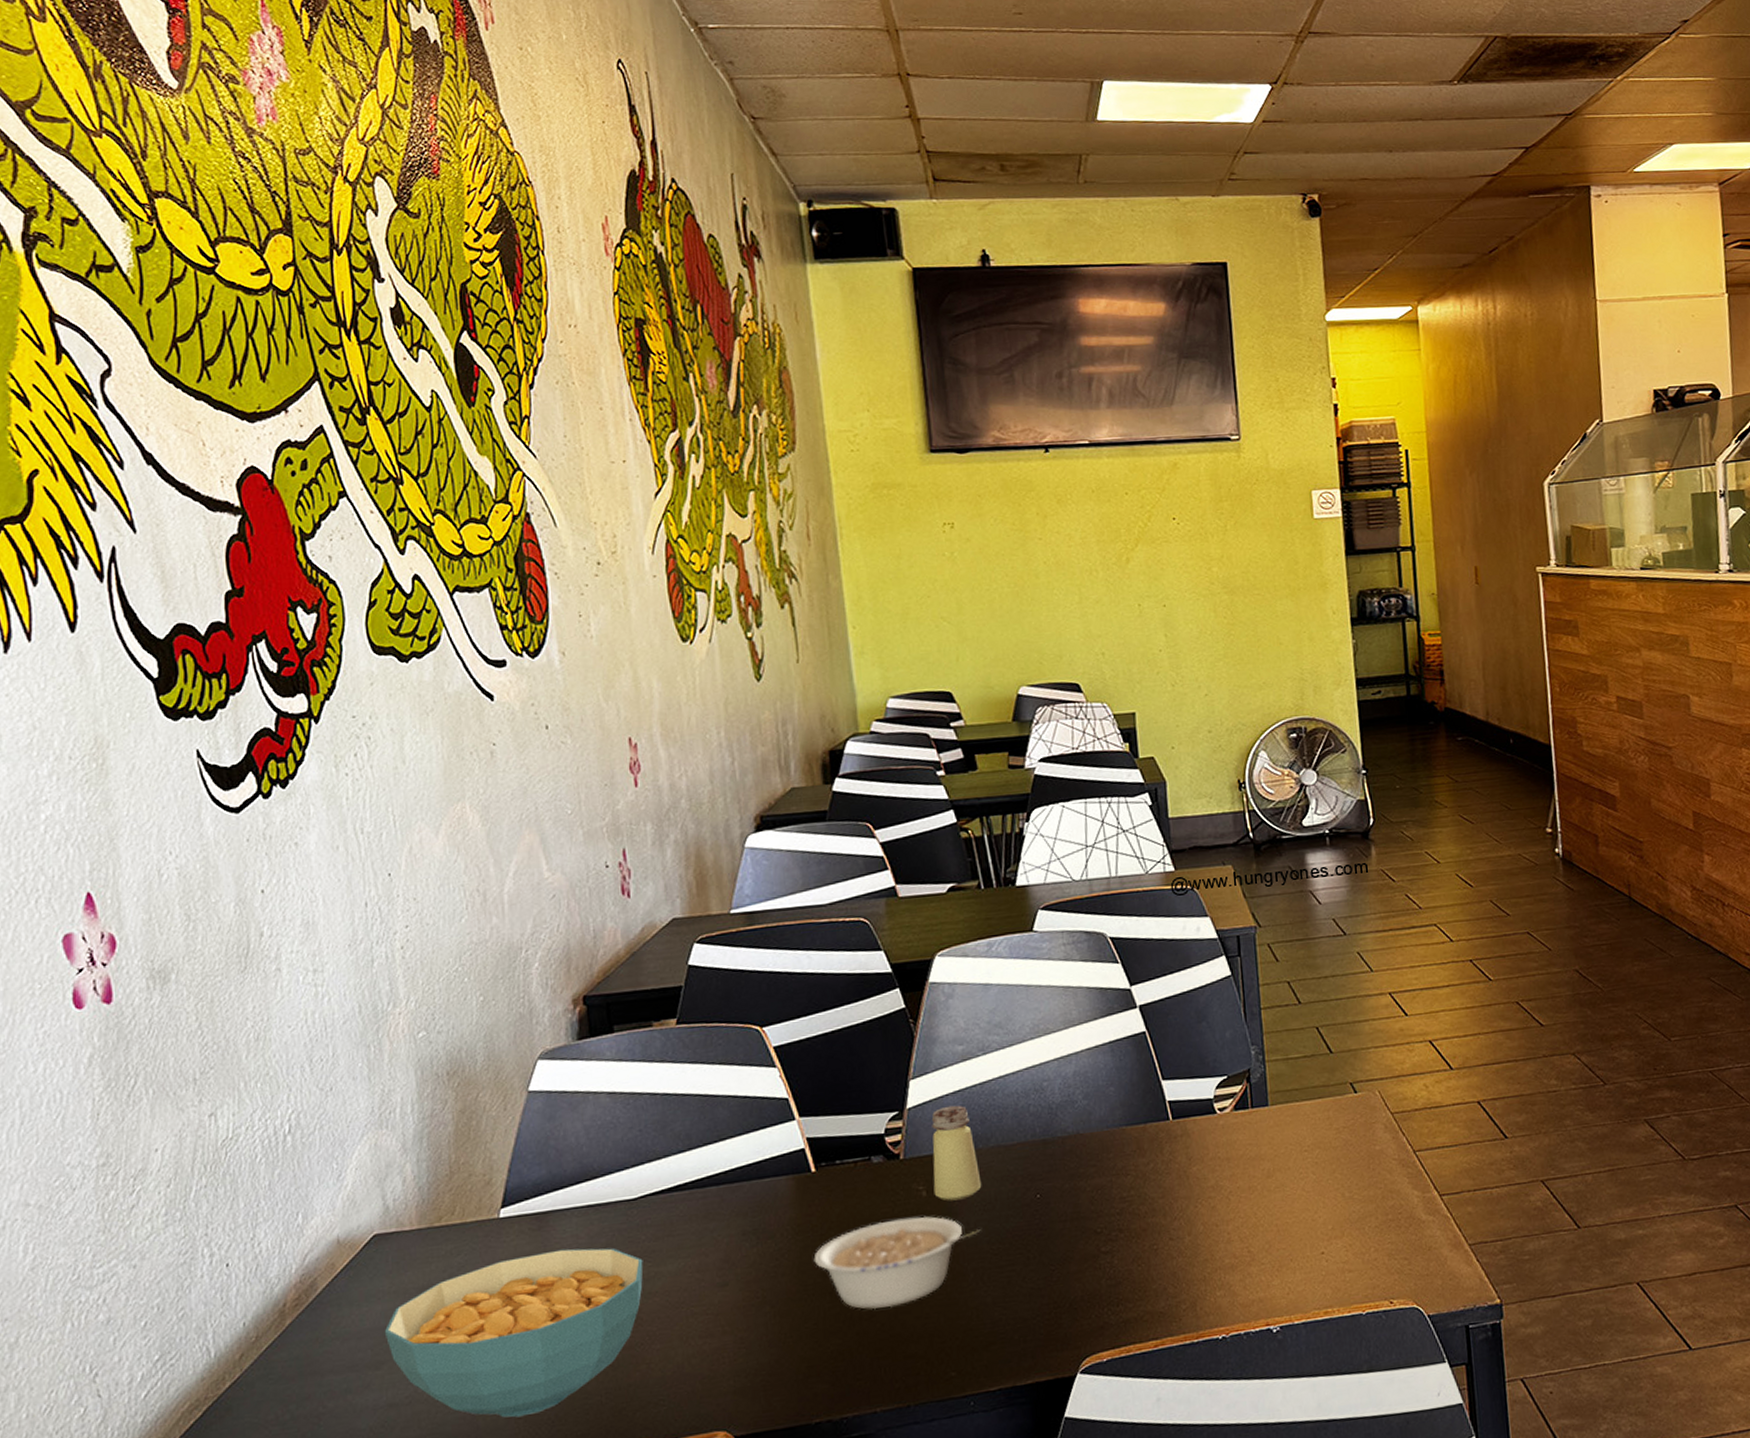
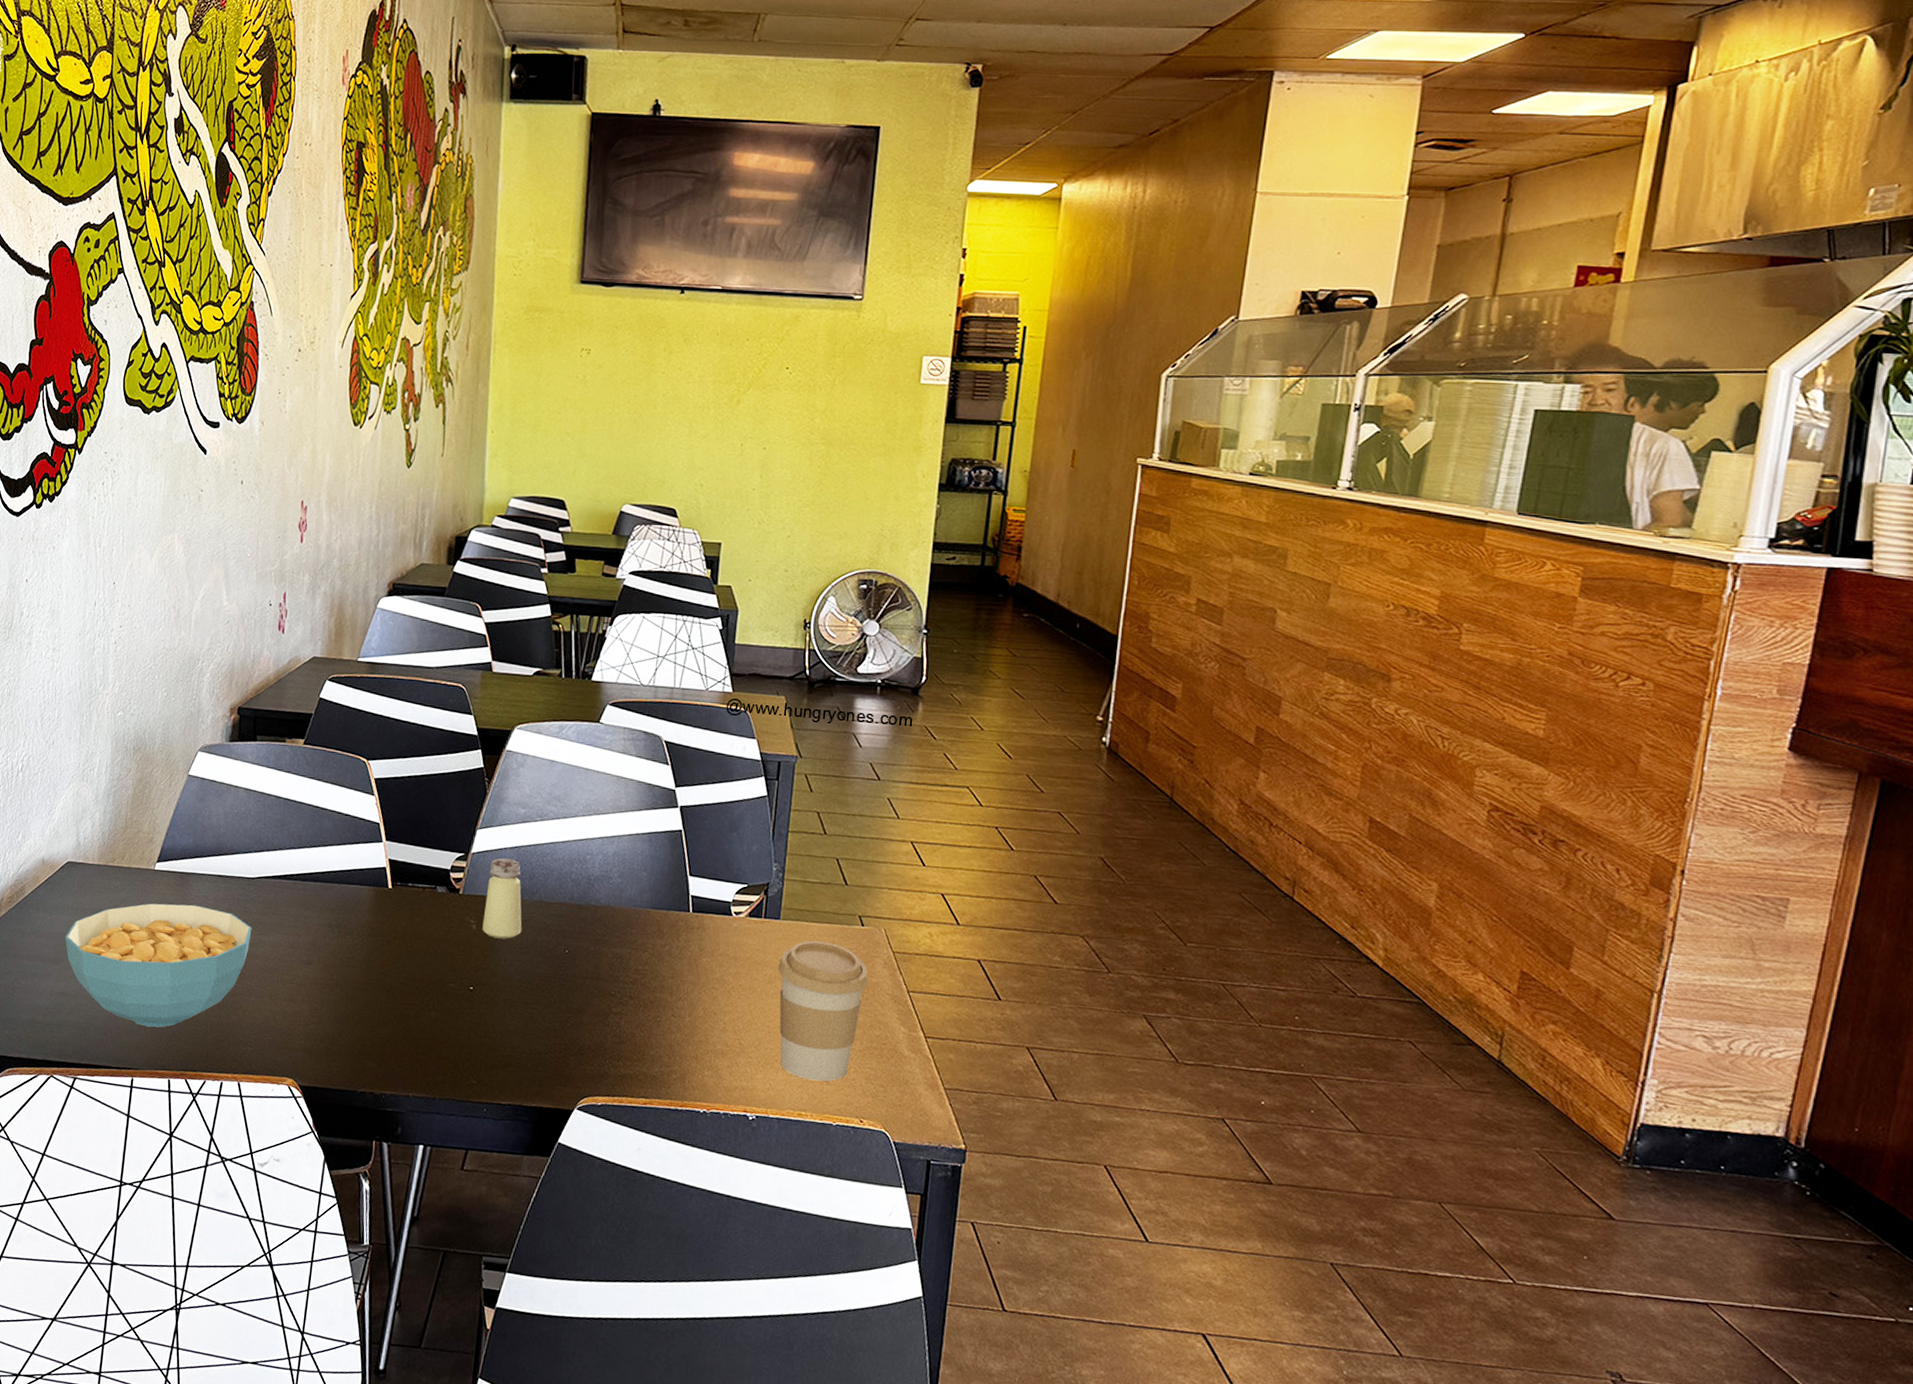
legume: present [813,1216,981,1310] -> none [379,941,515,1015]
coffee cup: none [1275,1118,1372,1273] -> present [778,940,869,1082]

